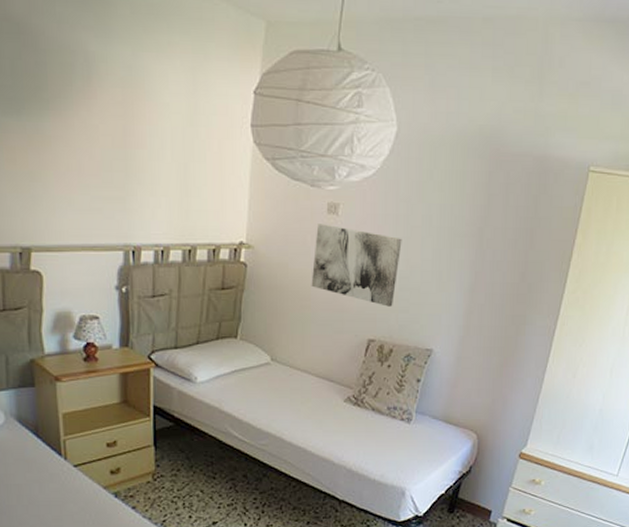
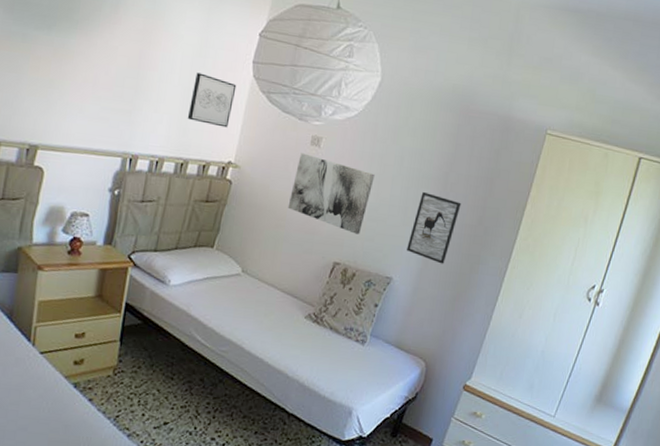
wall art: none [187,145,237,205] -> present [187,72,237,128]
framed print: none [445,251,501,329] -> present [407,191,462,264]

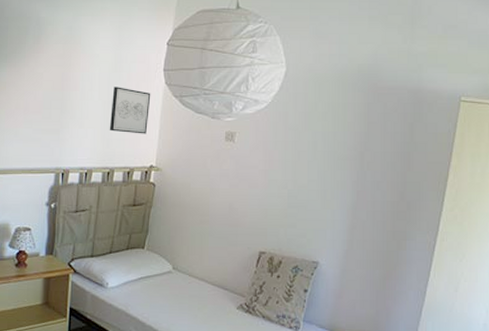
wall art: present [287,153,375,234] -> none [209,149,290,222]
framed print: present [407,191,462,264] -> none [330,173,380,244]

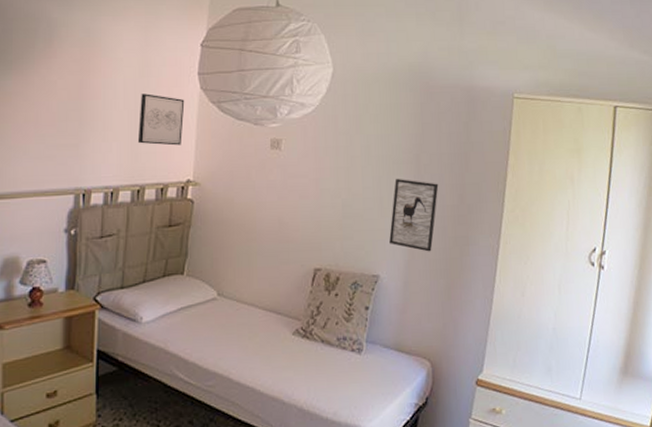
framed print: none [330,173,380,244] -> present [389,178,439,252]

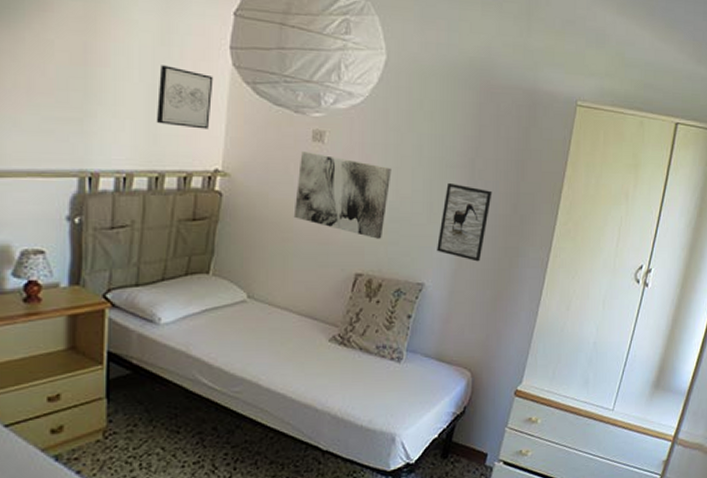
wall art: none [256,158,343,235] -> present [293,151,392,239]

